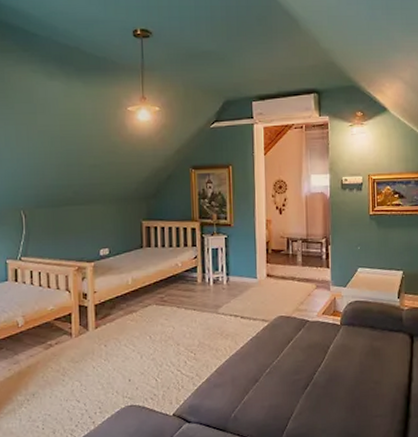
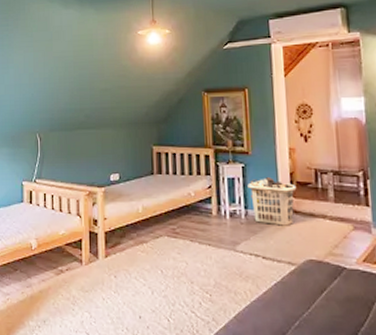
clothes hamper: none [229,245,271,289] -> present [247,176,297,226]

